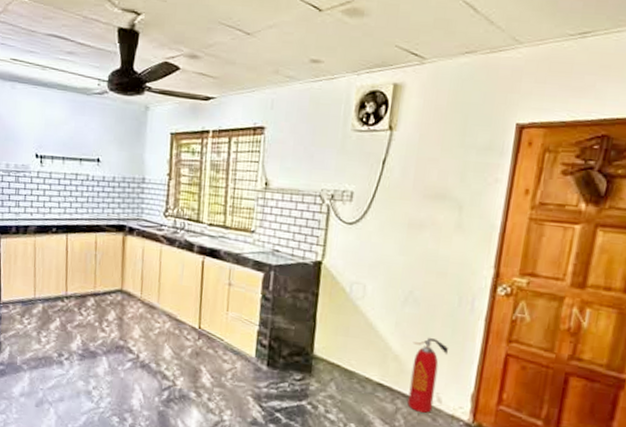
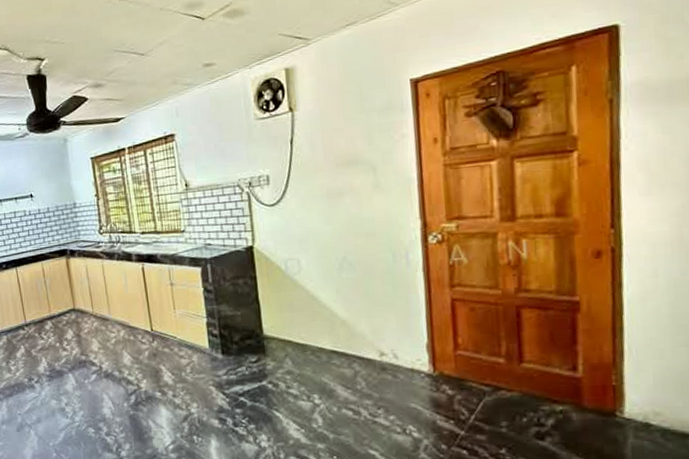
fire extinguisher: present [407,337,448,413] -> none [357,297,393,371]

